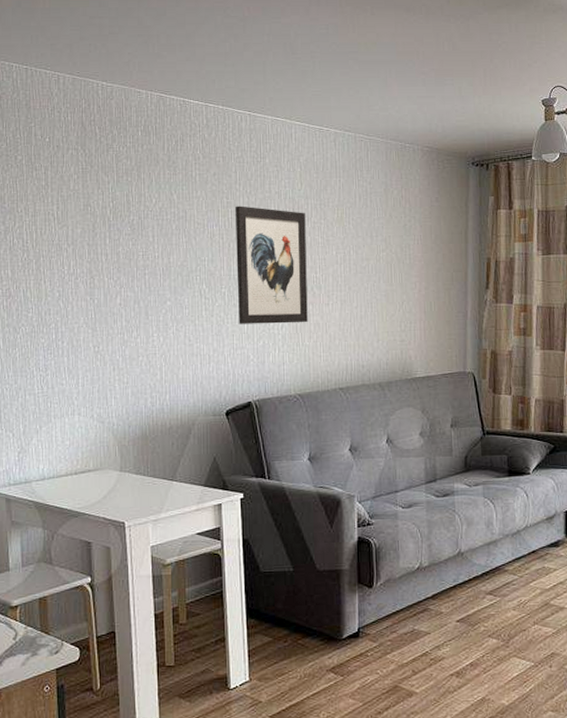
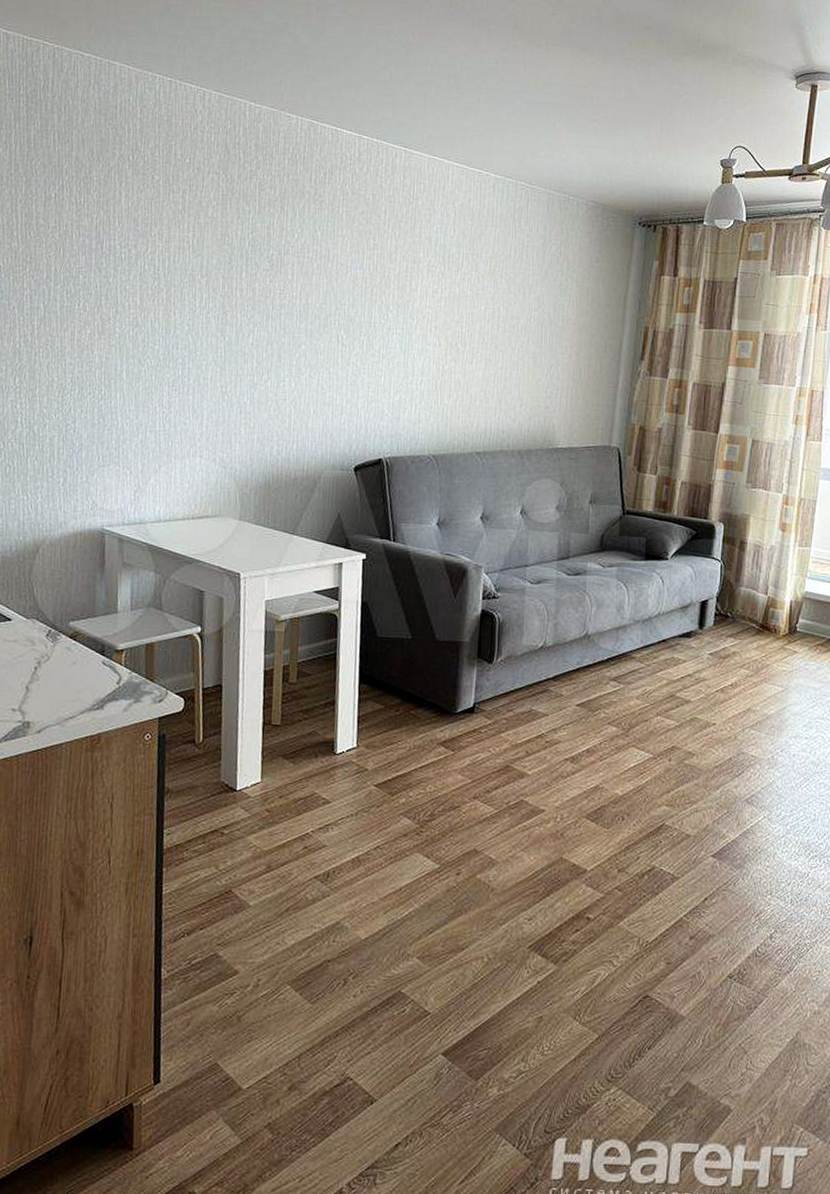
wall art: present [235,206,308,324] -> none [376,248,456,380]

